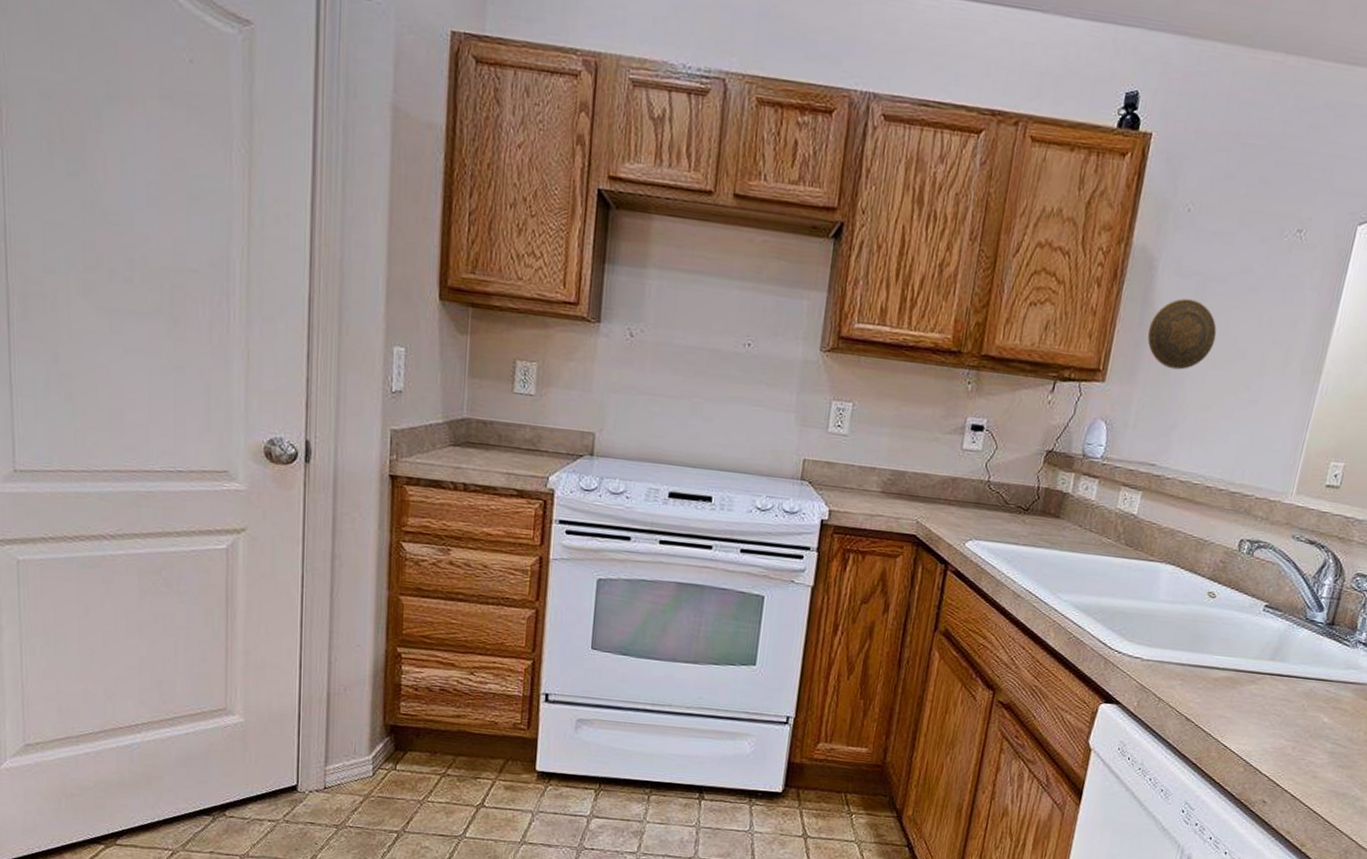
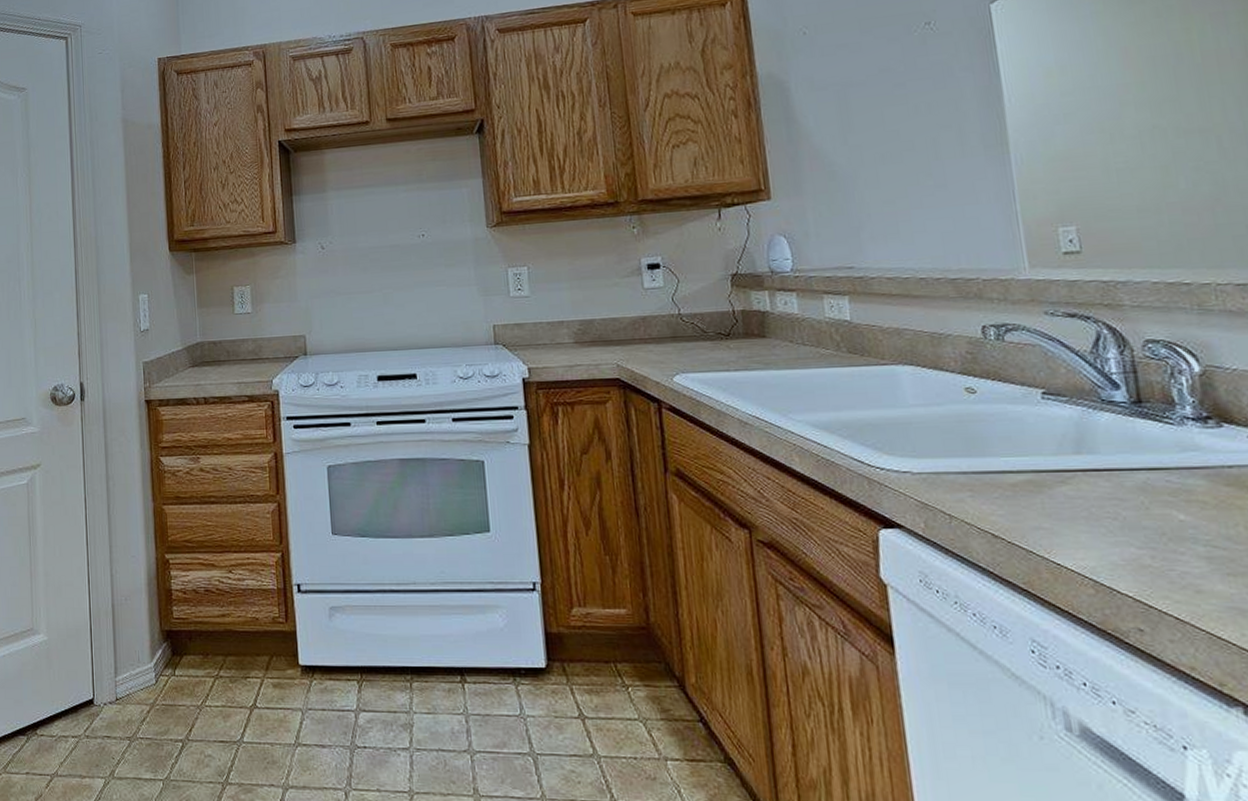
decorative plate: present [1147,298,1217,370] -> none [799,107,876,174]

